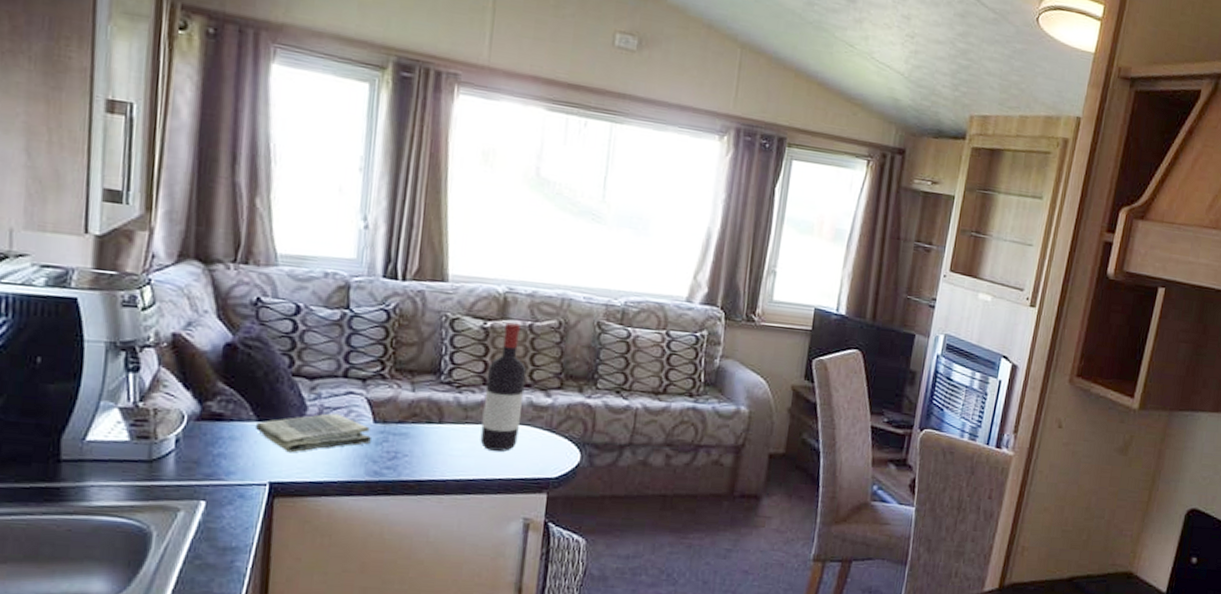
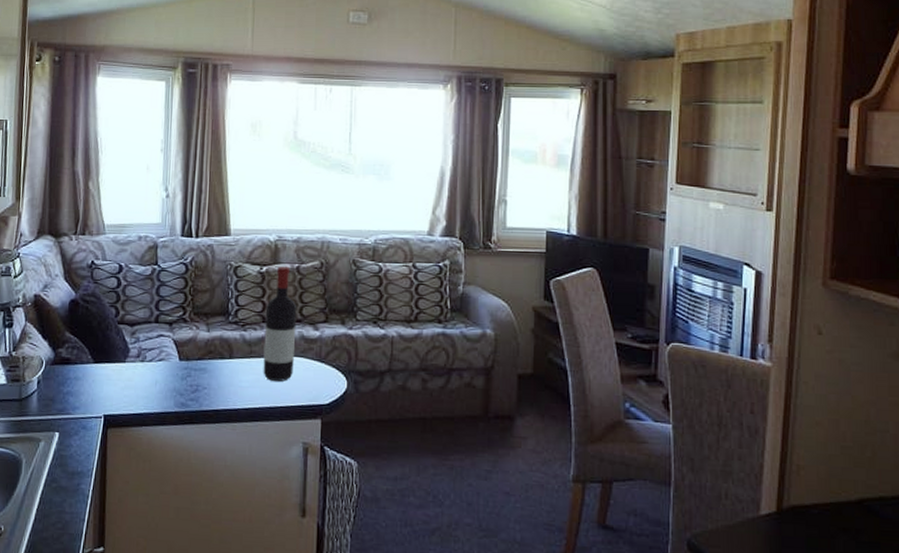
dish towel: present [255,413,373,453] -> none [92,354,179,389]

